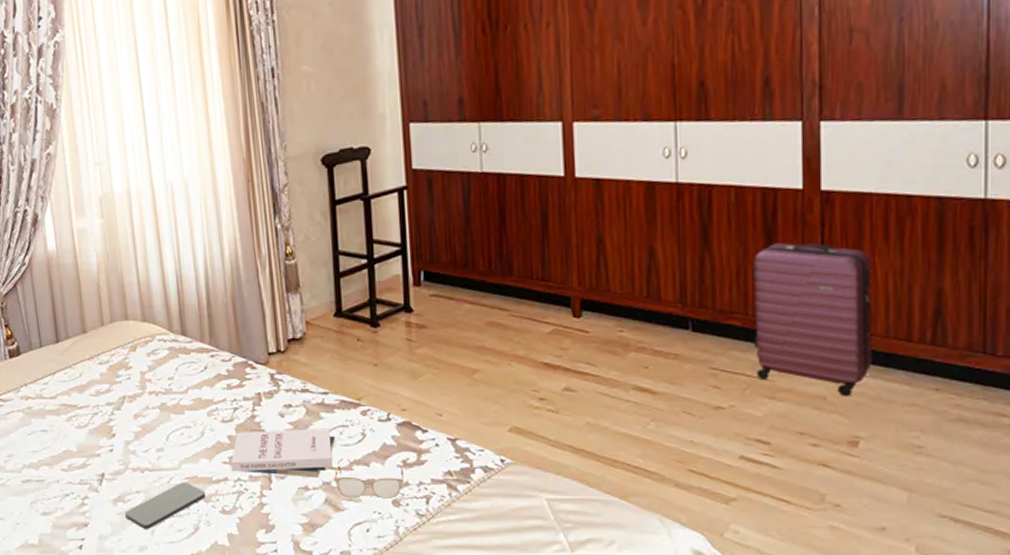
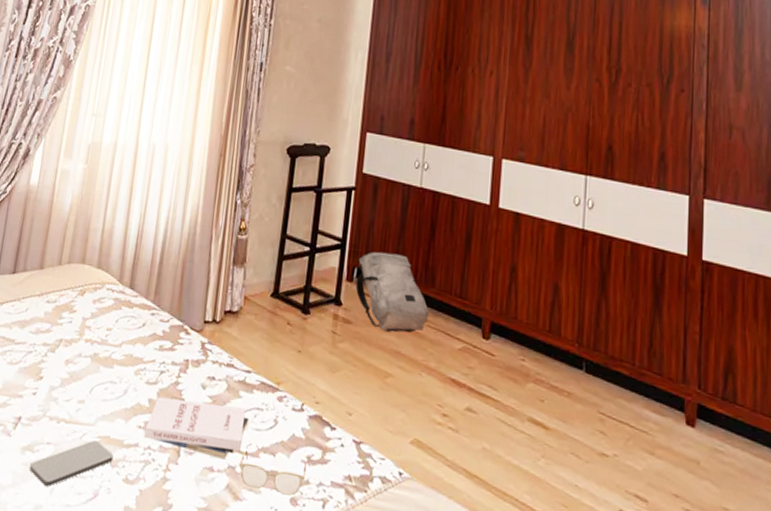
backpack: none [423,248,510,329] -> present [355,251,429,333]
suitcase: present [752,243,872,397] -> none [638,301,743,465]

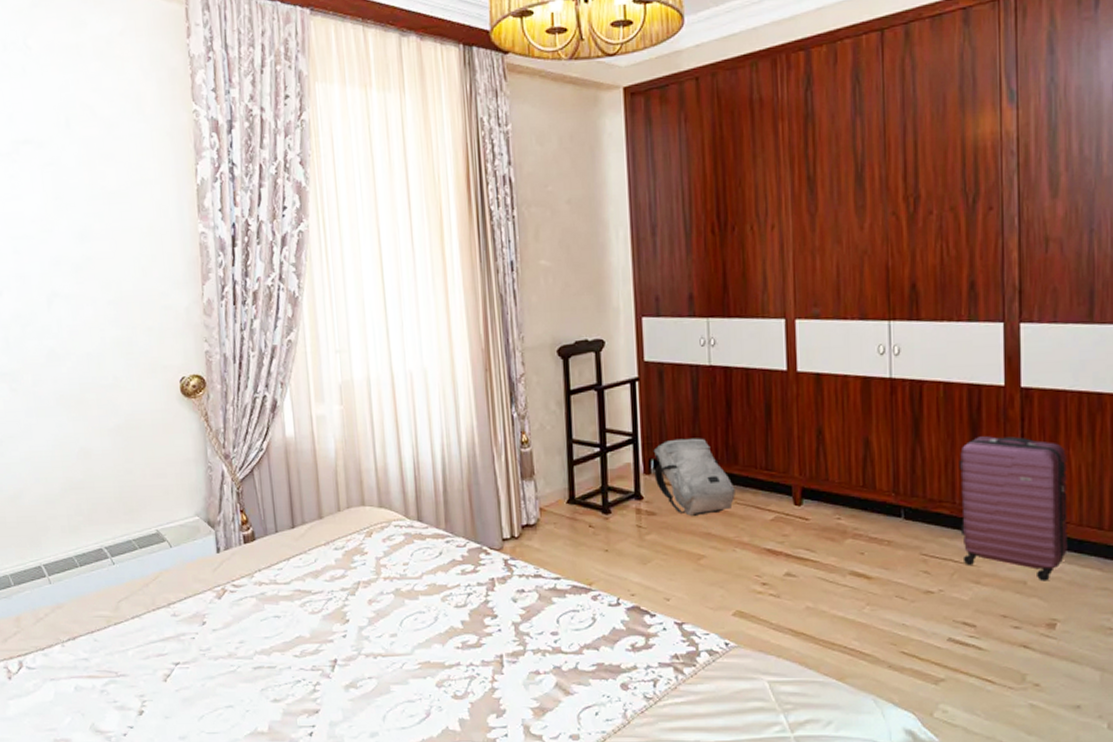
smartphone: present [29,440,114,487] -> none [356,667,438,715]
books: present [144,396,250,460] -> none [463,613,567,662]
eyeglasses: present [238,451,308,496] -> none [564,651,633,683]
suitcase: none [638,301,743,465] -> present [959,436,1068,581]

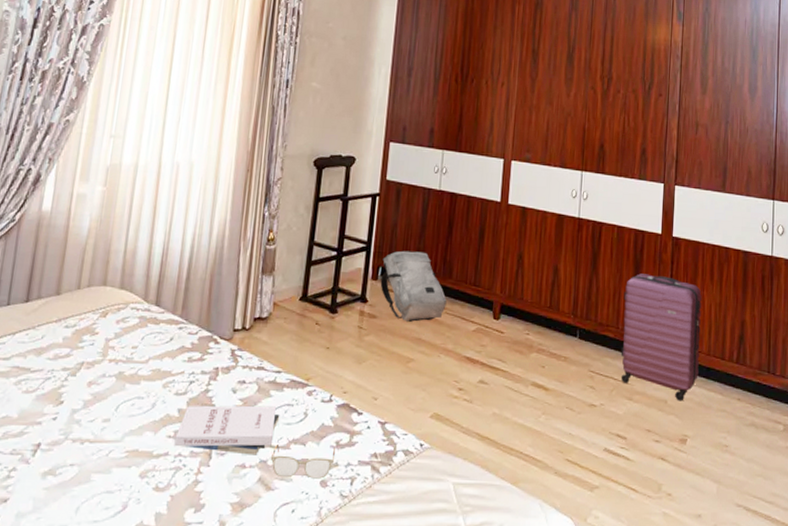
books: none [463,613,567,662] -> present [174,405,280,456]
eyeglasses: none [564,651,633,683] -> present [270,445,336,479]

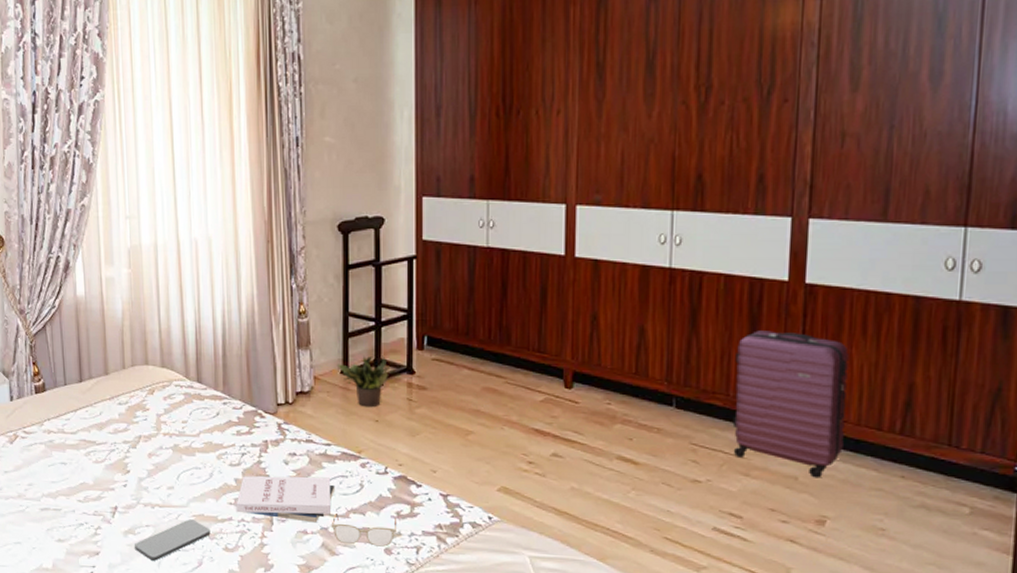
smartphone: none [51,455,143,506] -> present [134,519,211,561]
potted plant: none [296,284,345,335] -> present [336,355,389,408]
backpack: present [380,250,447,322] -> none [427,317,506,393]

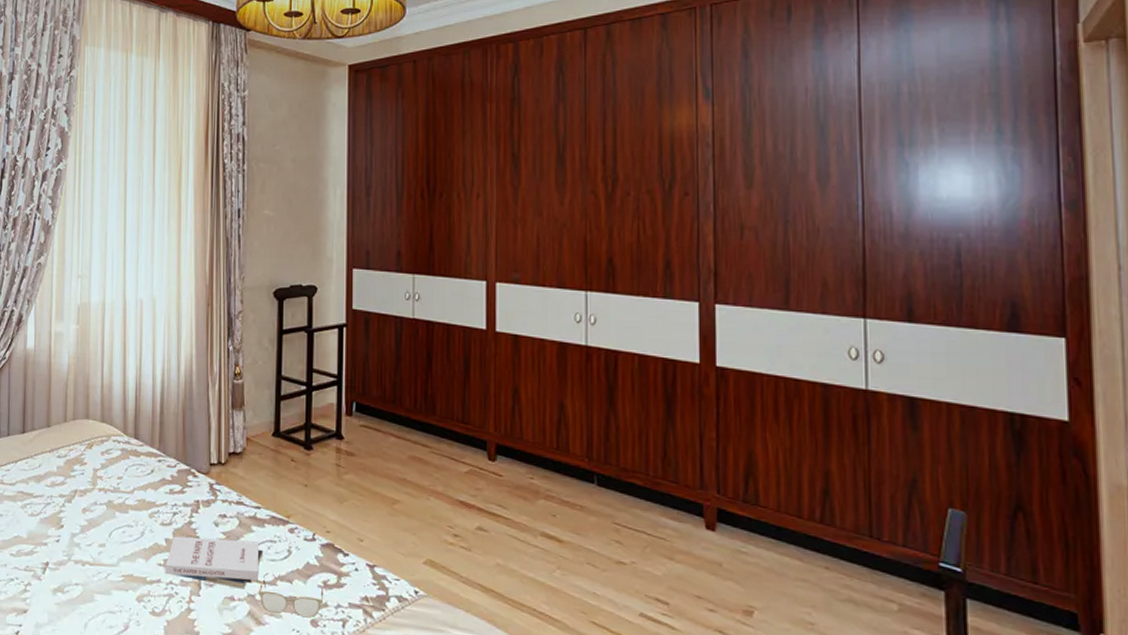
smartphone: present [134,519,211,561] -> none [61,579,139,622]
potted plant: present [336,355,389,408] -> none [268,419,319,471]
suitcase: present [732,330,849,478] -> none [653,411,765,566]

